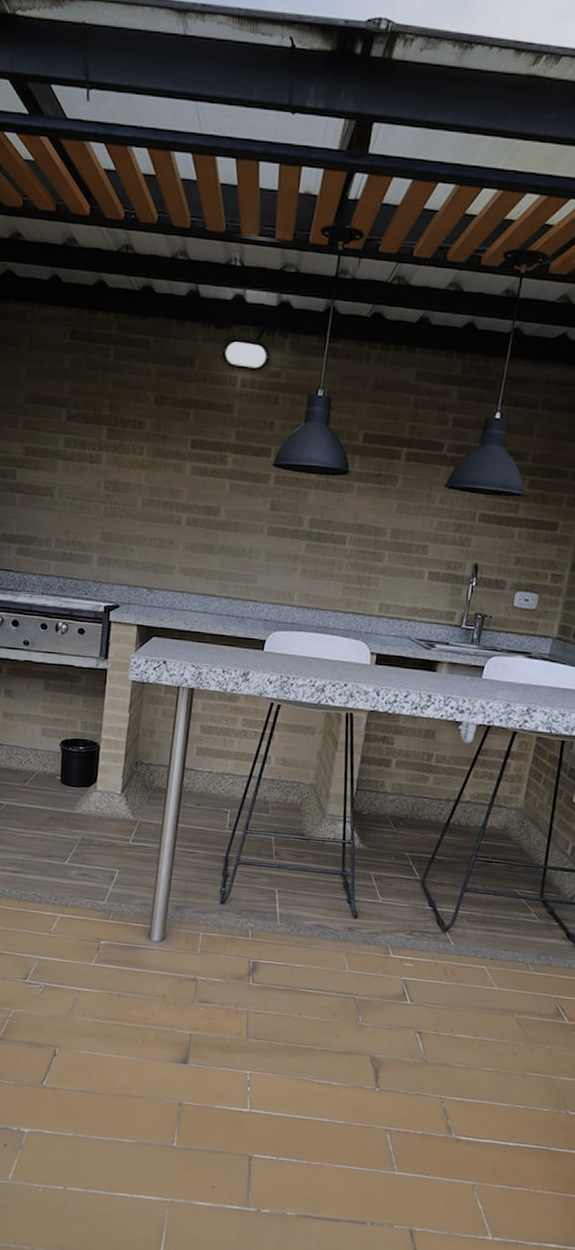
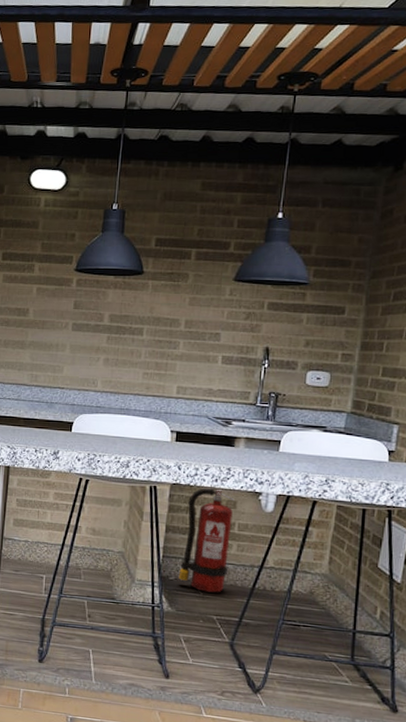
fire extinguisher: none [371,716,434,829] -> present [178,487,235,593]

